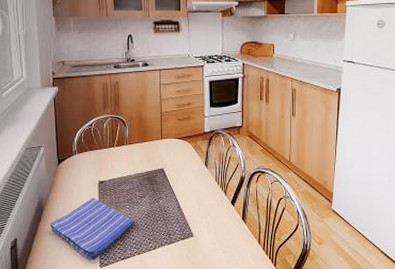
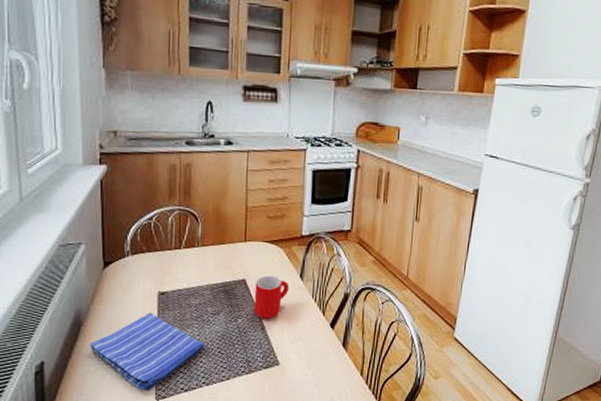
mug: none [171,164,197,199] -> present [254,275,290,319]

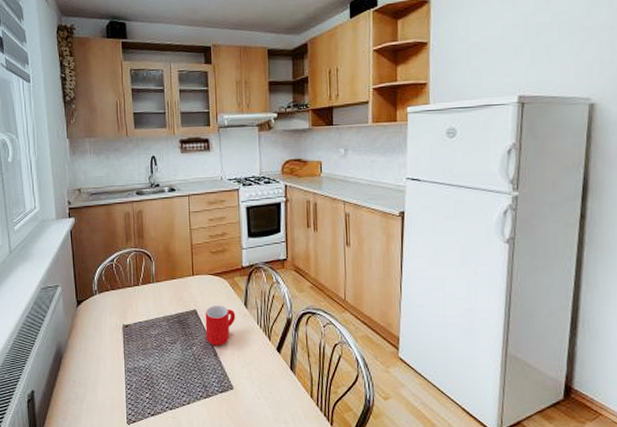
dish towel: present [91,312,205,392] -> none [70,344,166,416]

